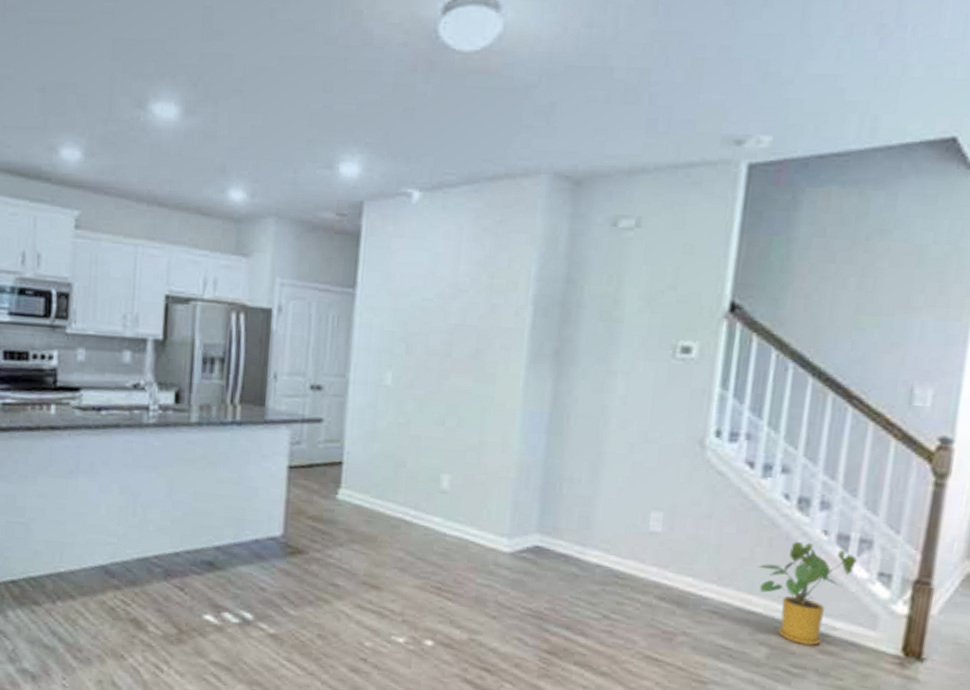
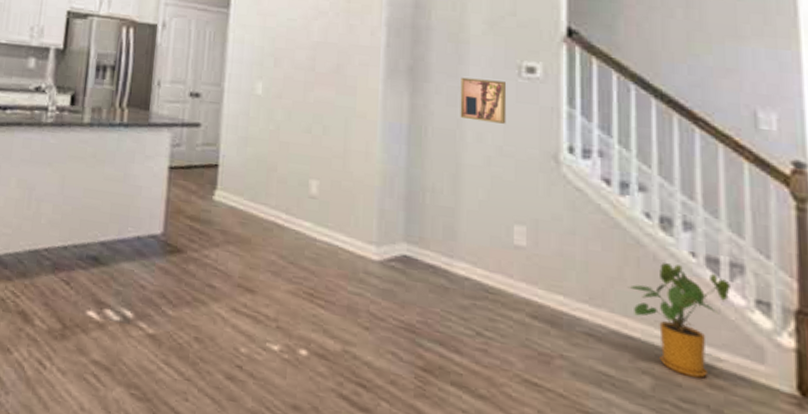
wall art: none [605,360,659,409] -> present [460,77,507,124]

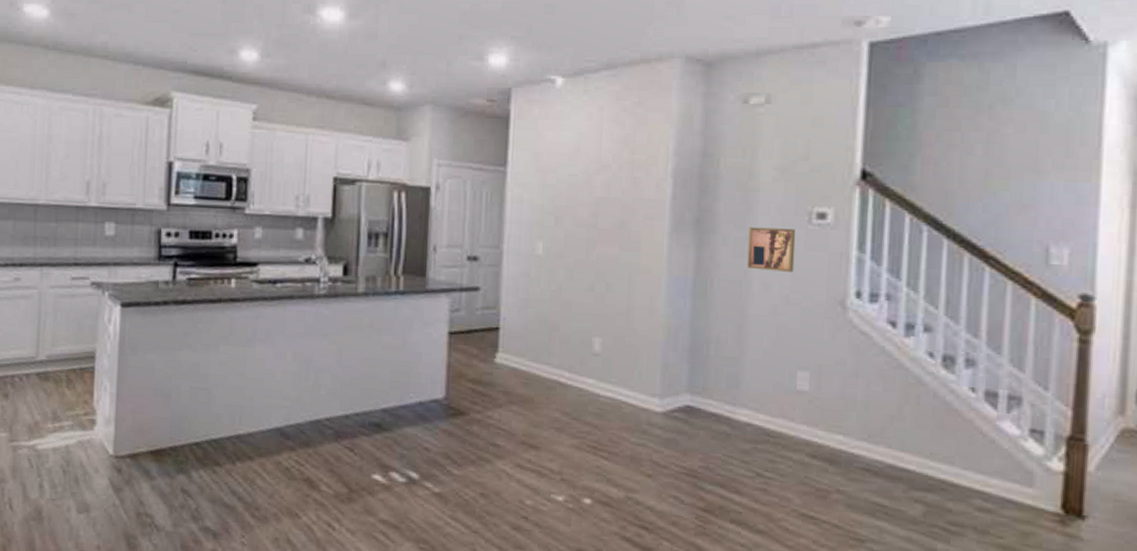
house plant: present [627,263,730,378] -> none [906,399,1007,503]

